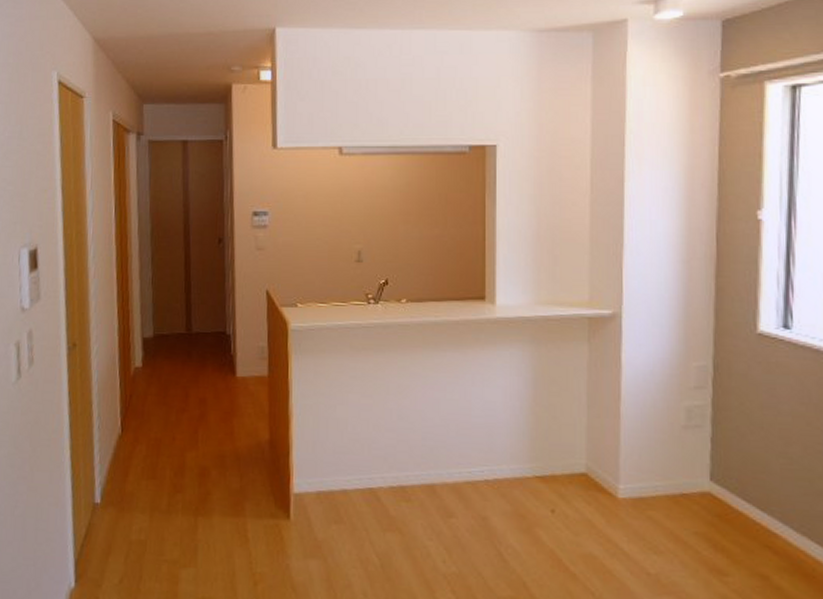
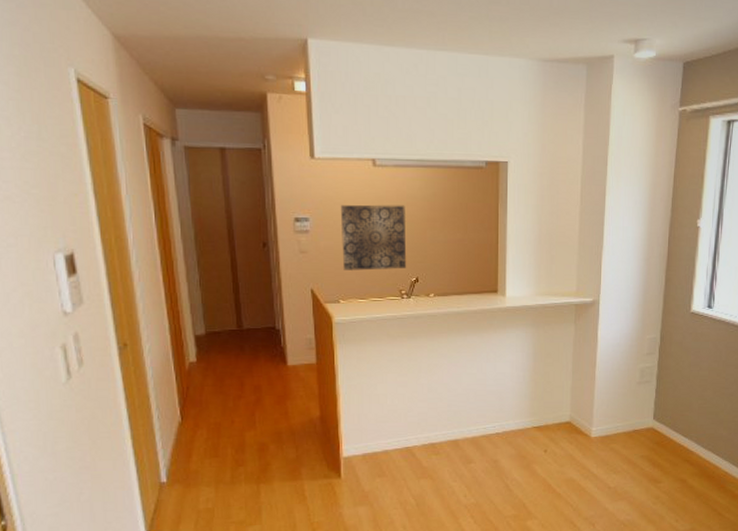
wall art: none [302,196,375,270] -> present [341,204,407,270]

